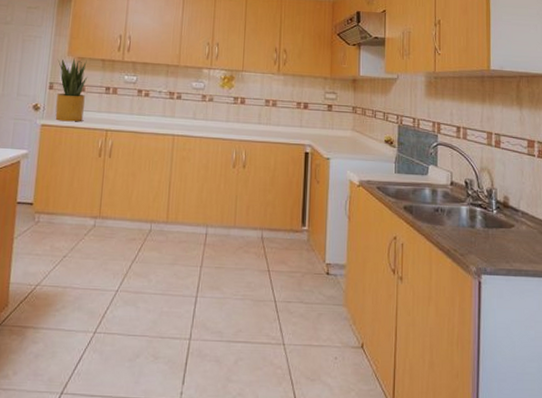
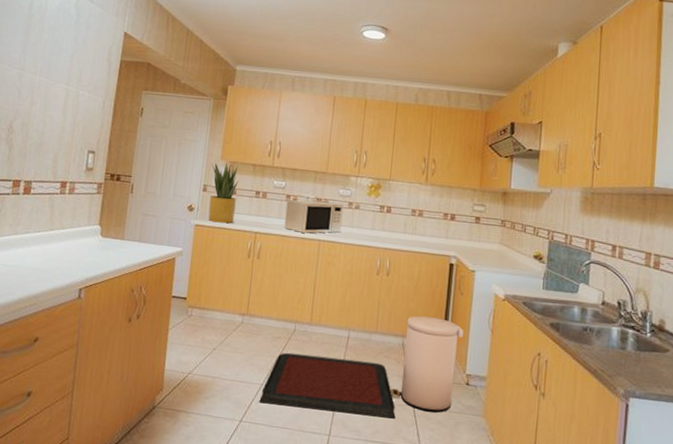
doormat: none [114,254,258,316] -> present [259,352,396,419]
microwave: none [136,94,197,129] -> present [284,199,344,234]
pedal bin: none [251,206,322,306] -> present [390,315,464,413]

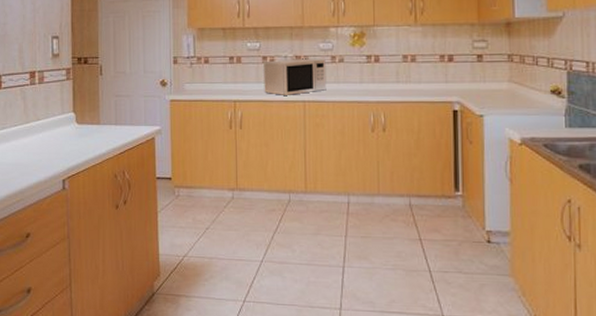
planter: present [208,163,239,224] -> none [178,31,211,95]
doormat: present [259,352,396,419] -> none [261,225,411,286]
pedal bin: present [390,315,464,413] -> none [402,171,478,276]

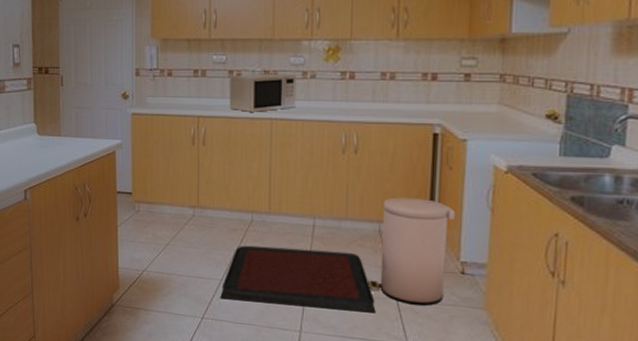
doormat: none [261,225,411,286] -> present [220,245,376,313]
pedal bin: none [402,171,478,276] -> present [368,197,456,306]

